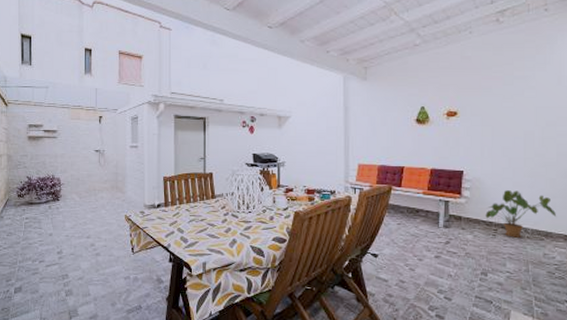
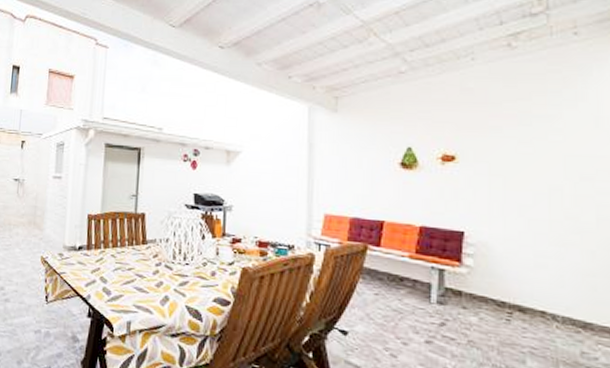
house plant: present [485,190,556,238] -> none [495,261,597,327]

